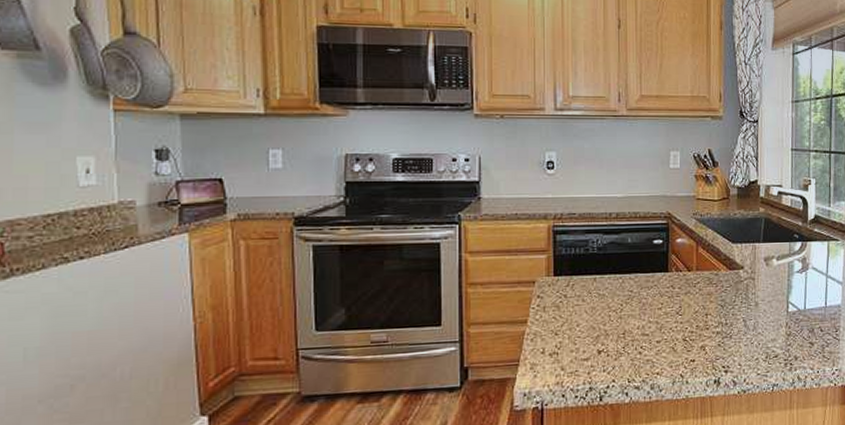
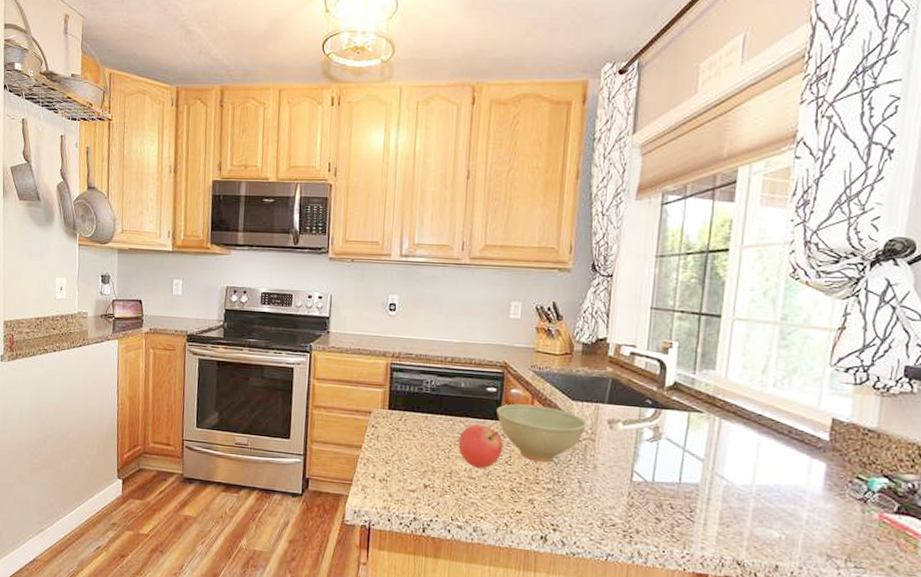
fruit: none [629,278,673,324] -> present [458,424,503,469]
bowl: none [664,252,748,308] -> present [497,403,588,463]

